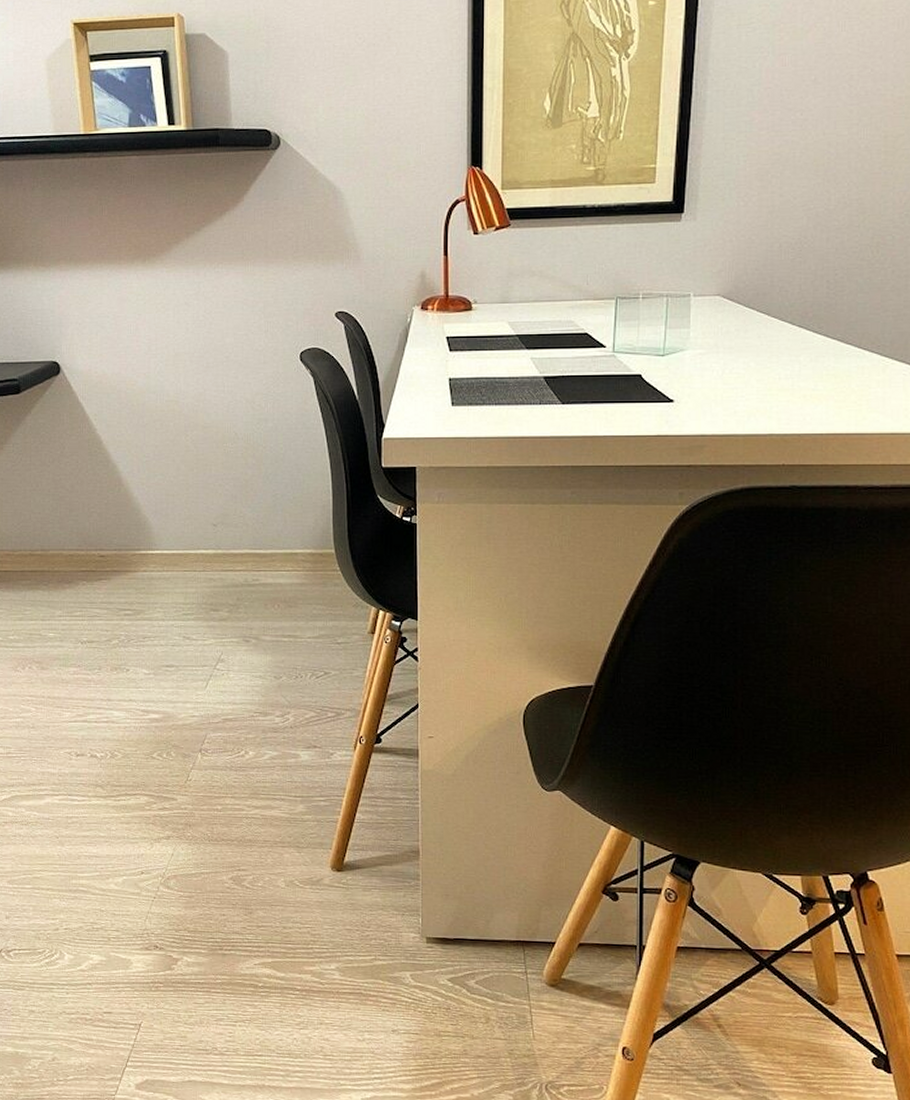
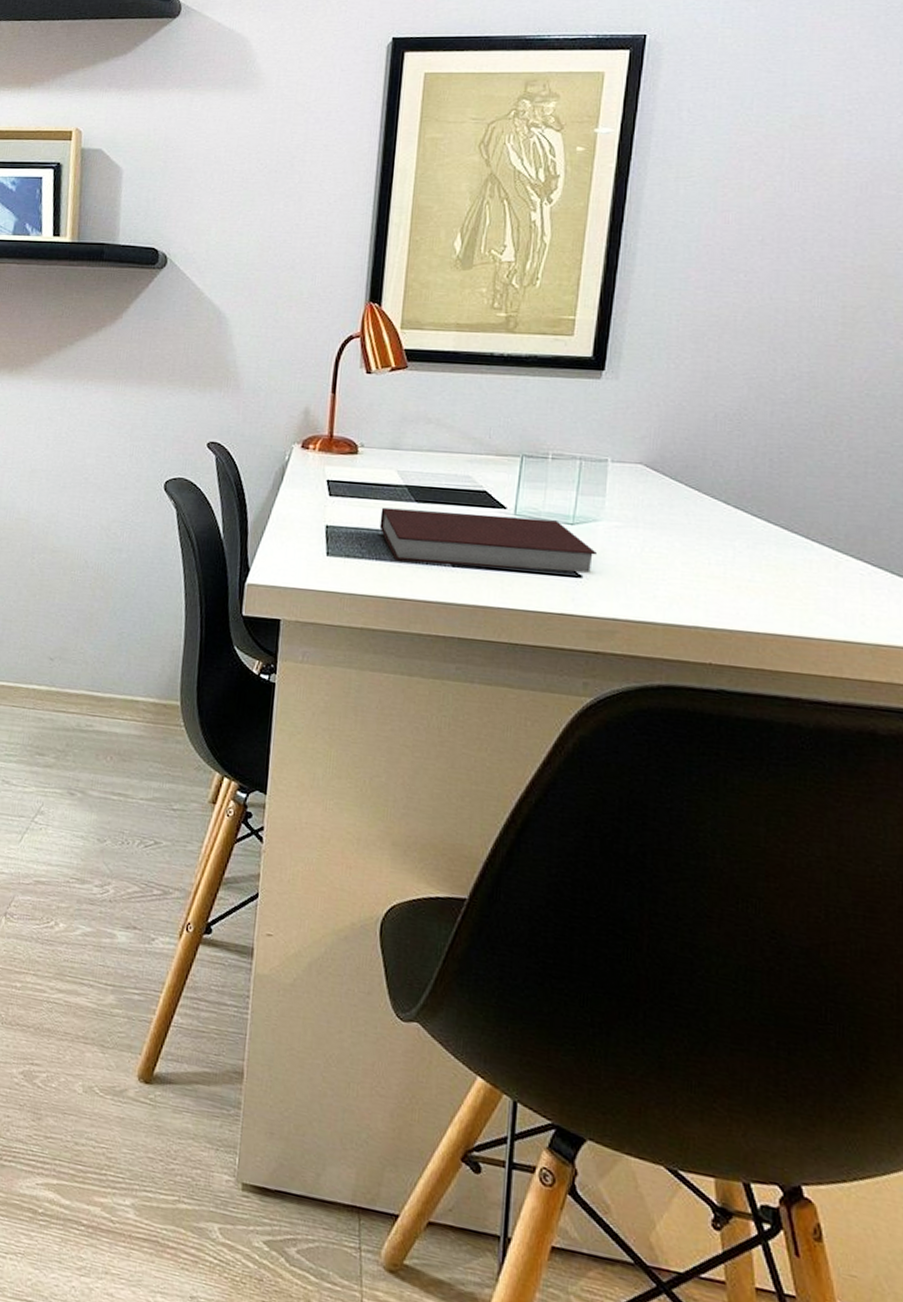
notebook: none [496,354,685,403] -> present [379,507,597,573]

